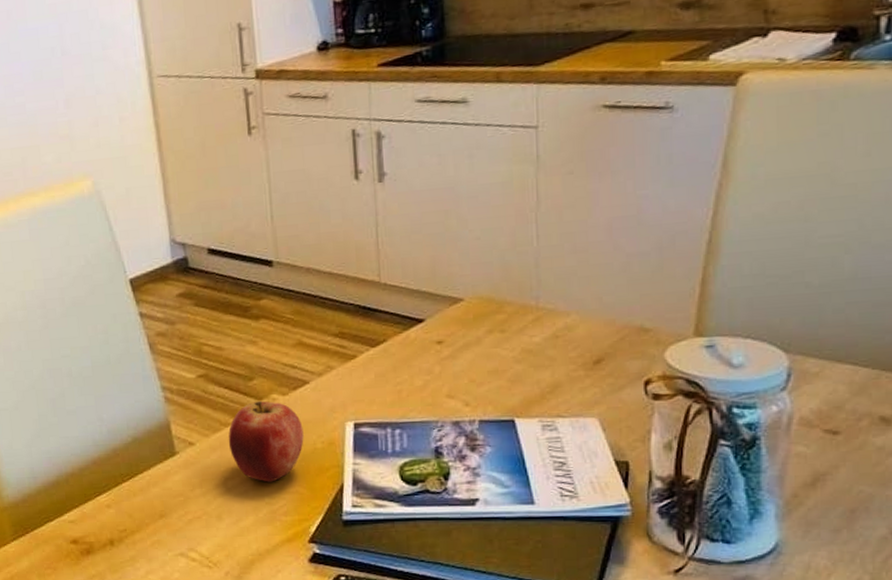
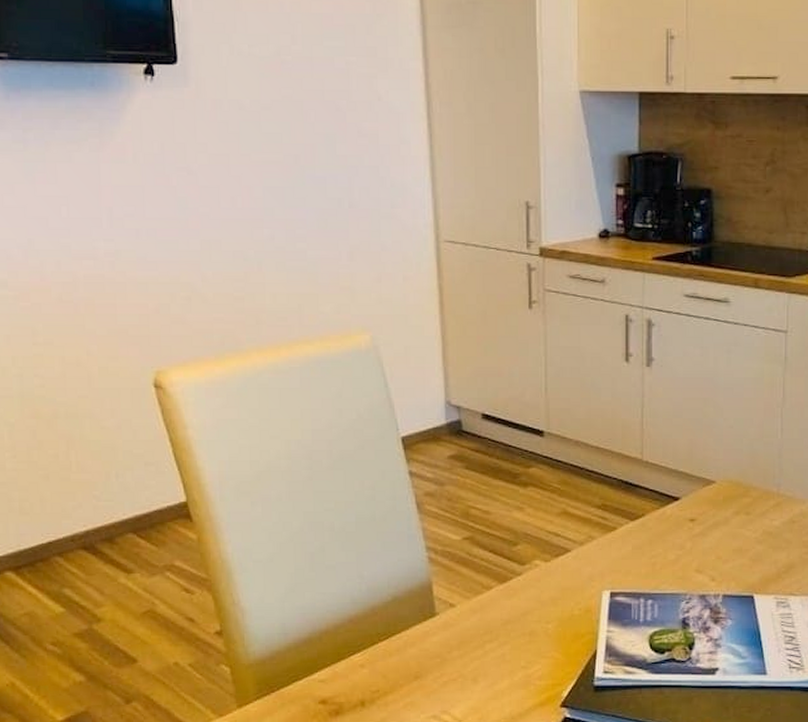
apple: present [228,400,304,482] -> none [489,566,562,647]

